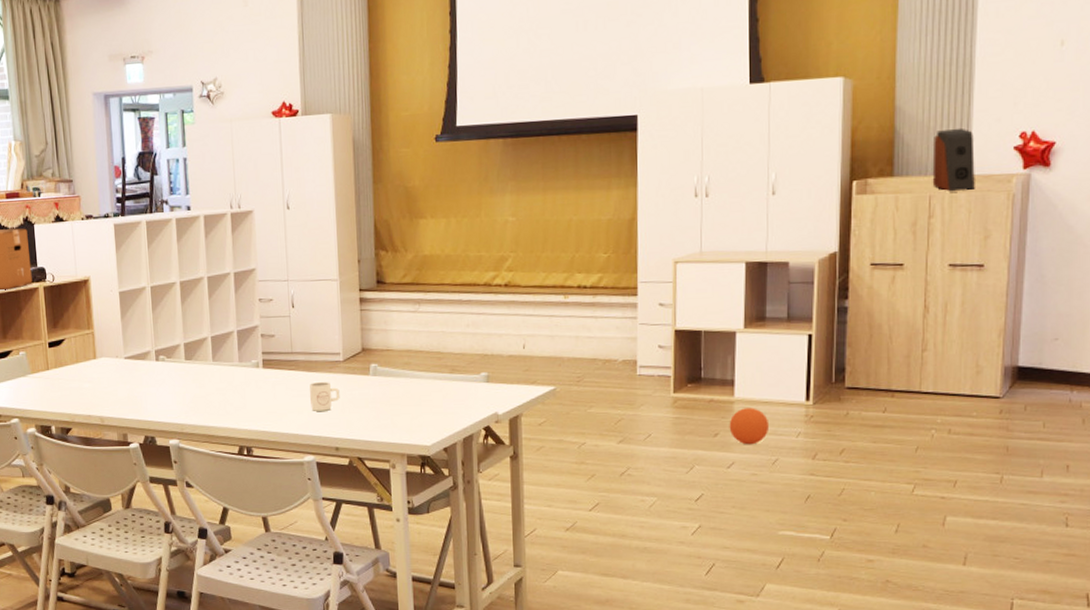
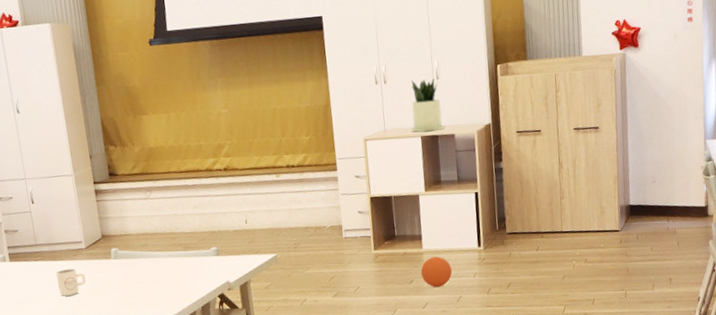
planter: none [733,193,778,258] -> present [410,78,445,133]
speaker: present [932,128,975,192] -> none [554,19,587,71]

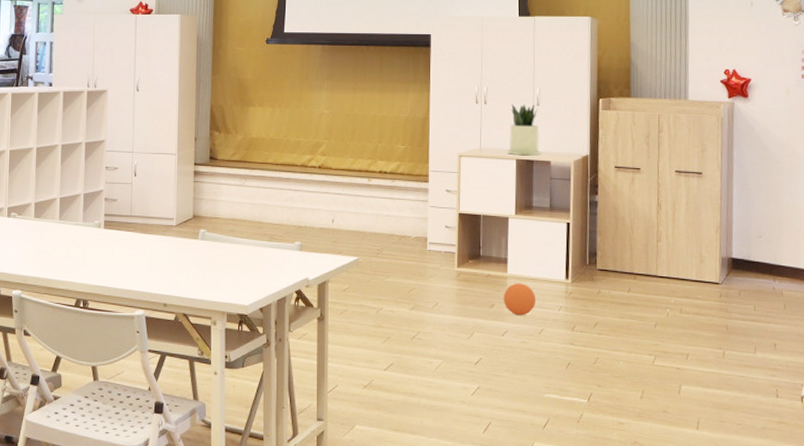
mug: present [56,268,86,296] -> none [143,243,171,270]

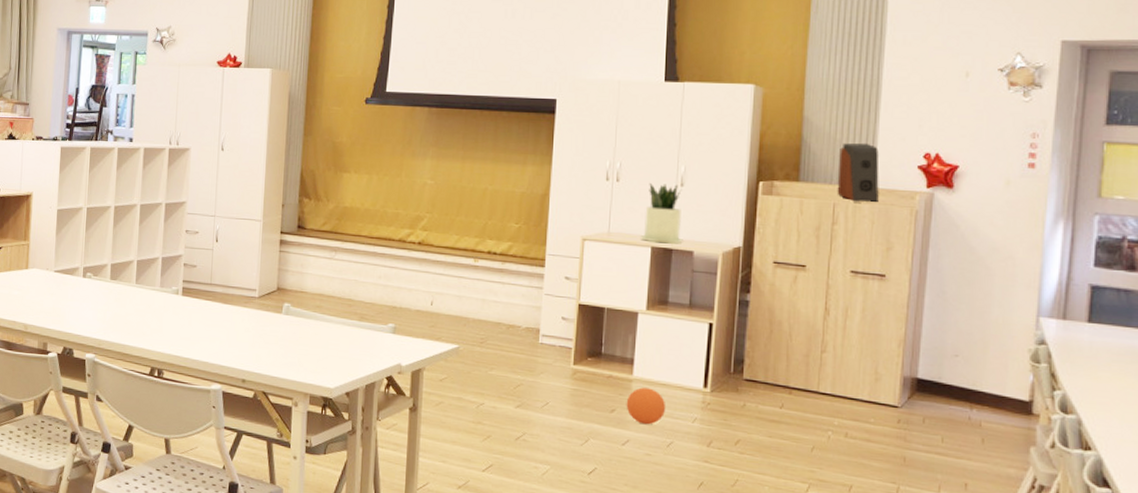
speaker: none [660,63,693,113] -> present [837,142,879,203]

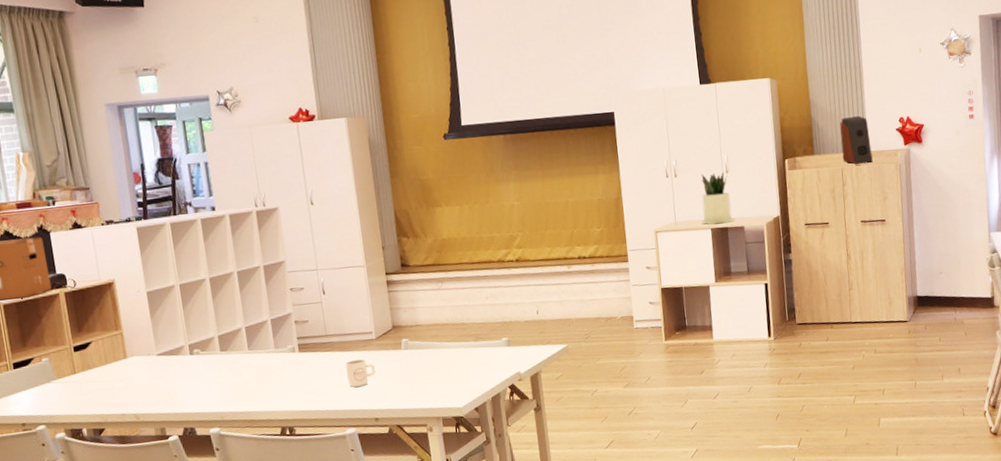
mug: none [222,314,252,343] -> present [346,359,376,387]
ball: present [626,387,666,425] -> none [711,347,743,378]

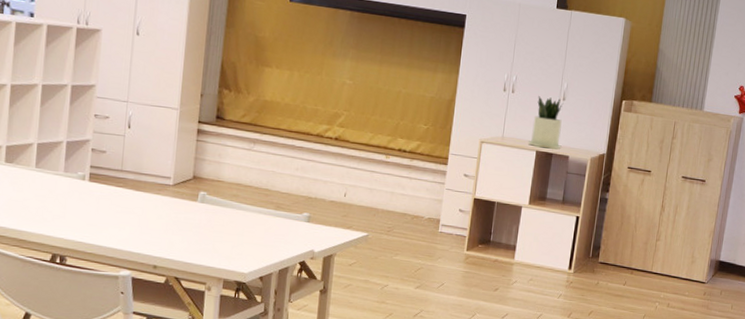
mug: present [346,359,376,387] -> none [133,201,166,230]
speaker: present [840,115,873,165] -> none [677,73,709,123]

